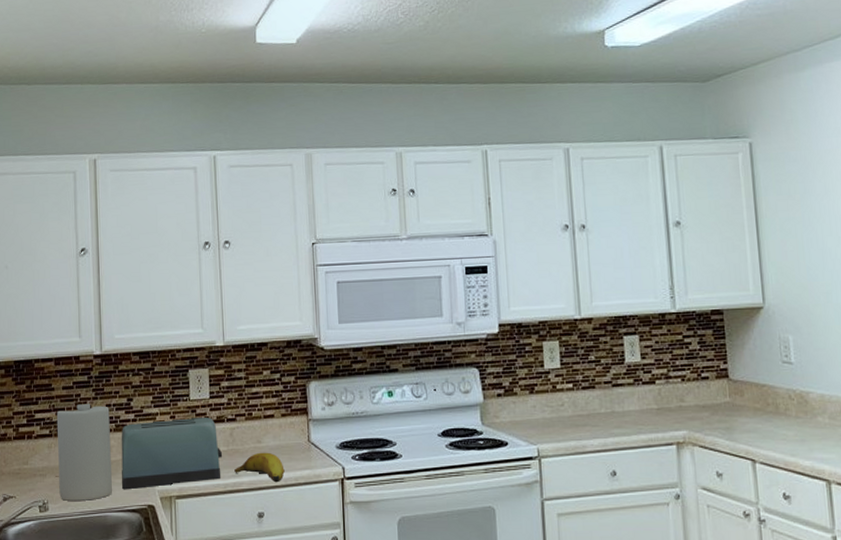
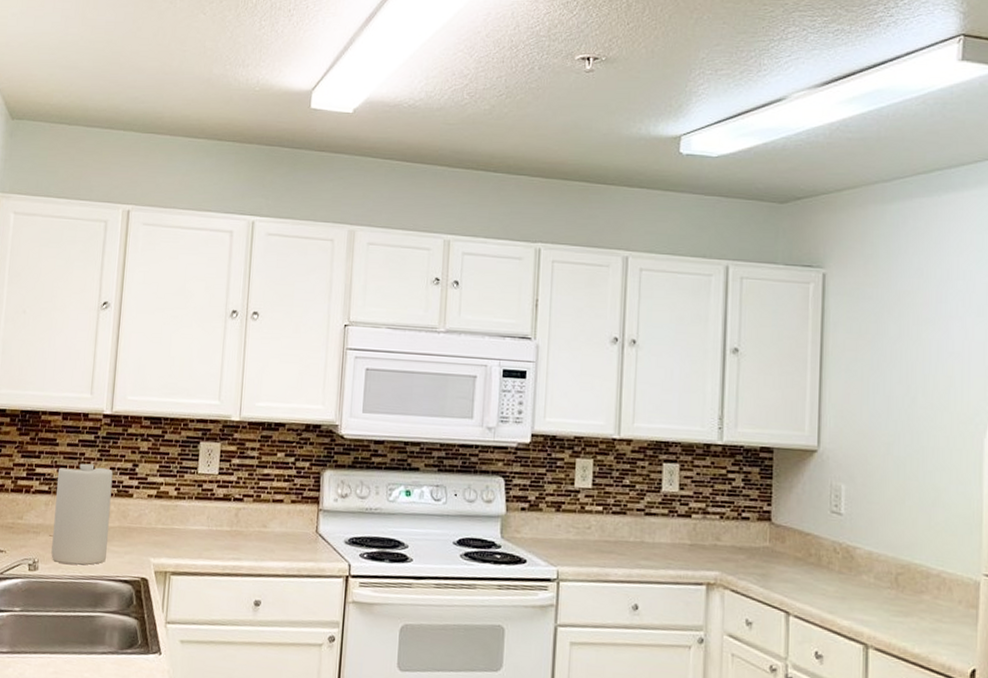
toaster: present [121,418,223,490] -> none [117,490,225,561]
fruit: present [234,452,285,483] -> none [235,537,288,572]

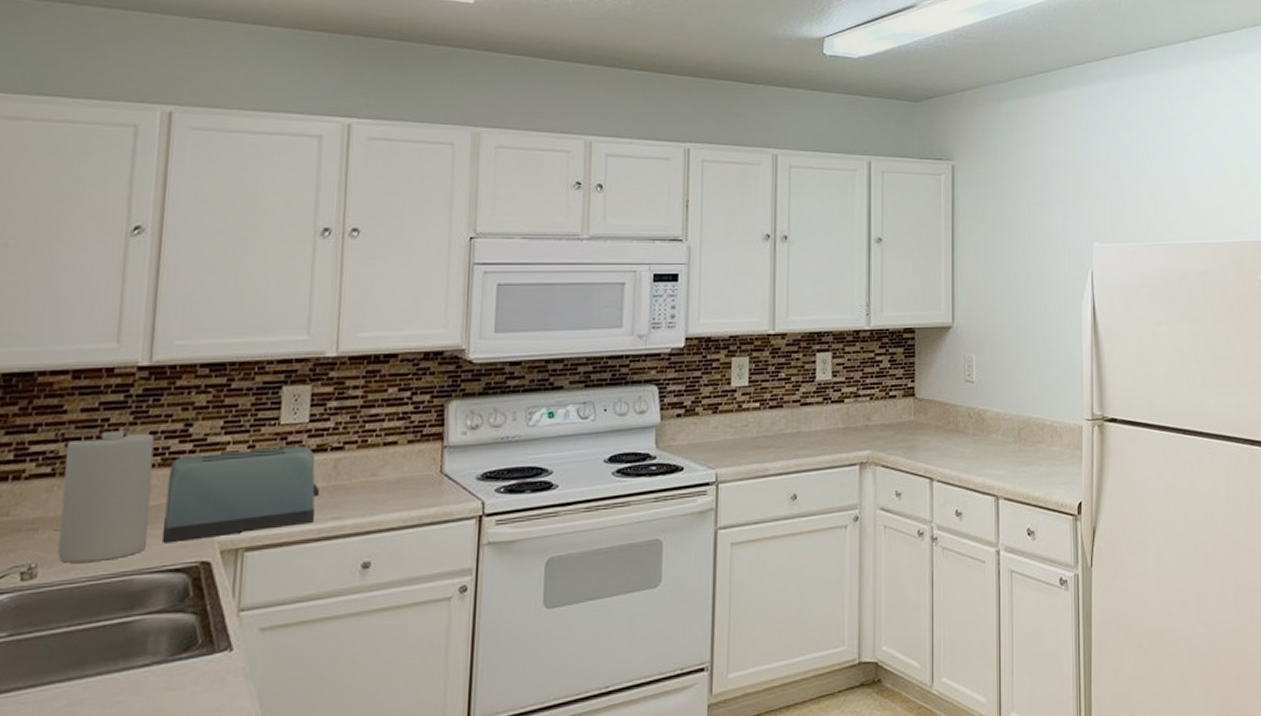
toaster: none [117,490,225,561] -> present [163,446,320,544]

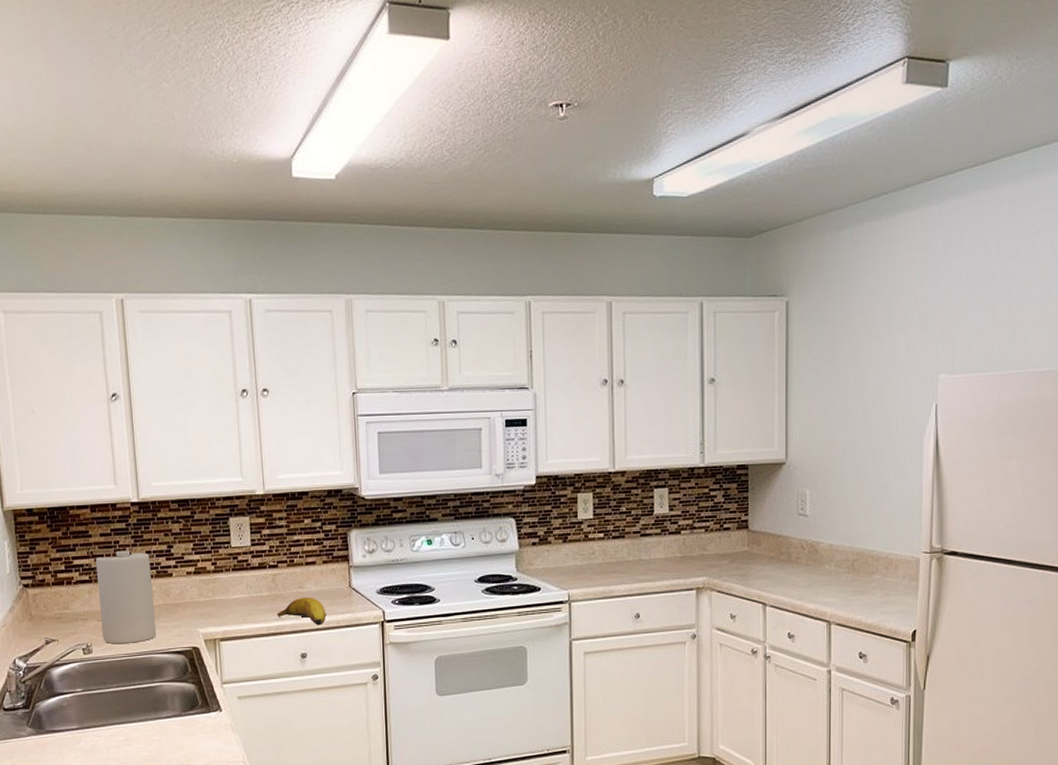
toaster: present [163,446,320,544] -> none [162,564,266,633]
fruit: none [335,487,405,525] -> present [277,597,327,626]

